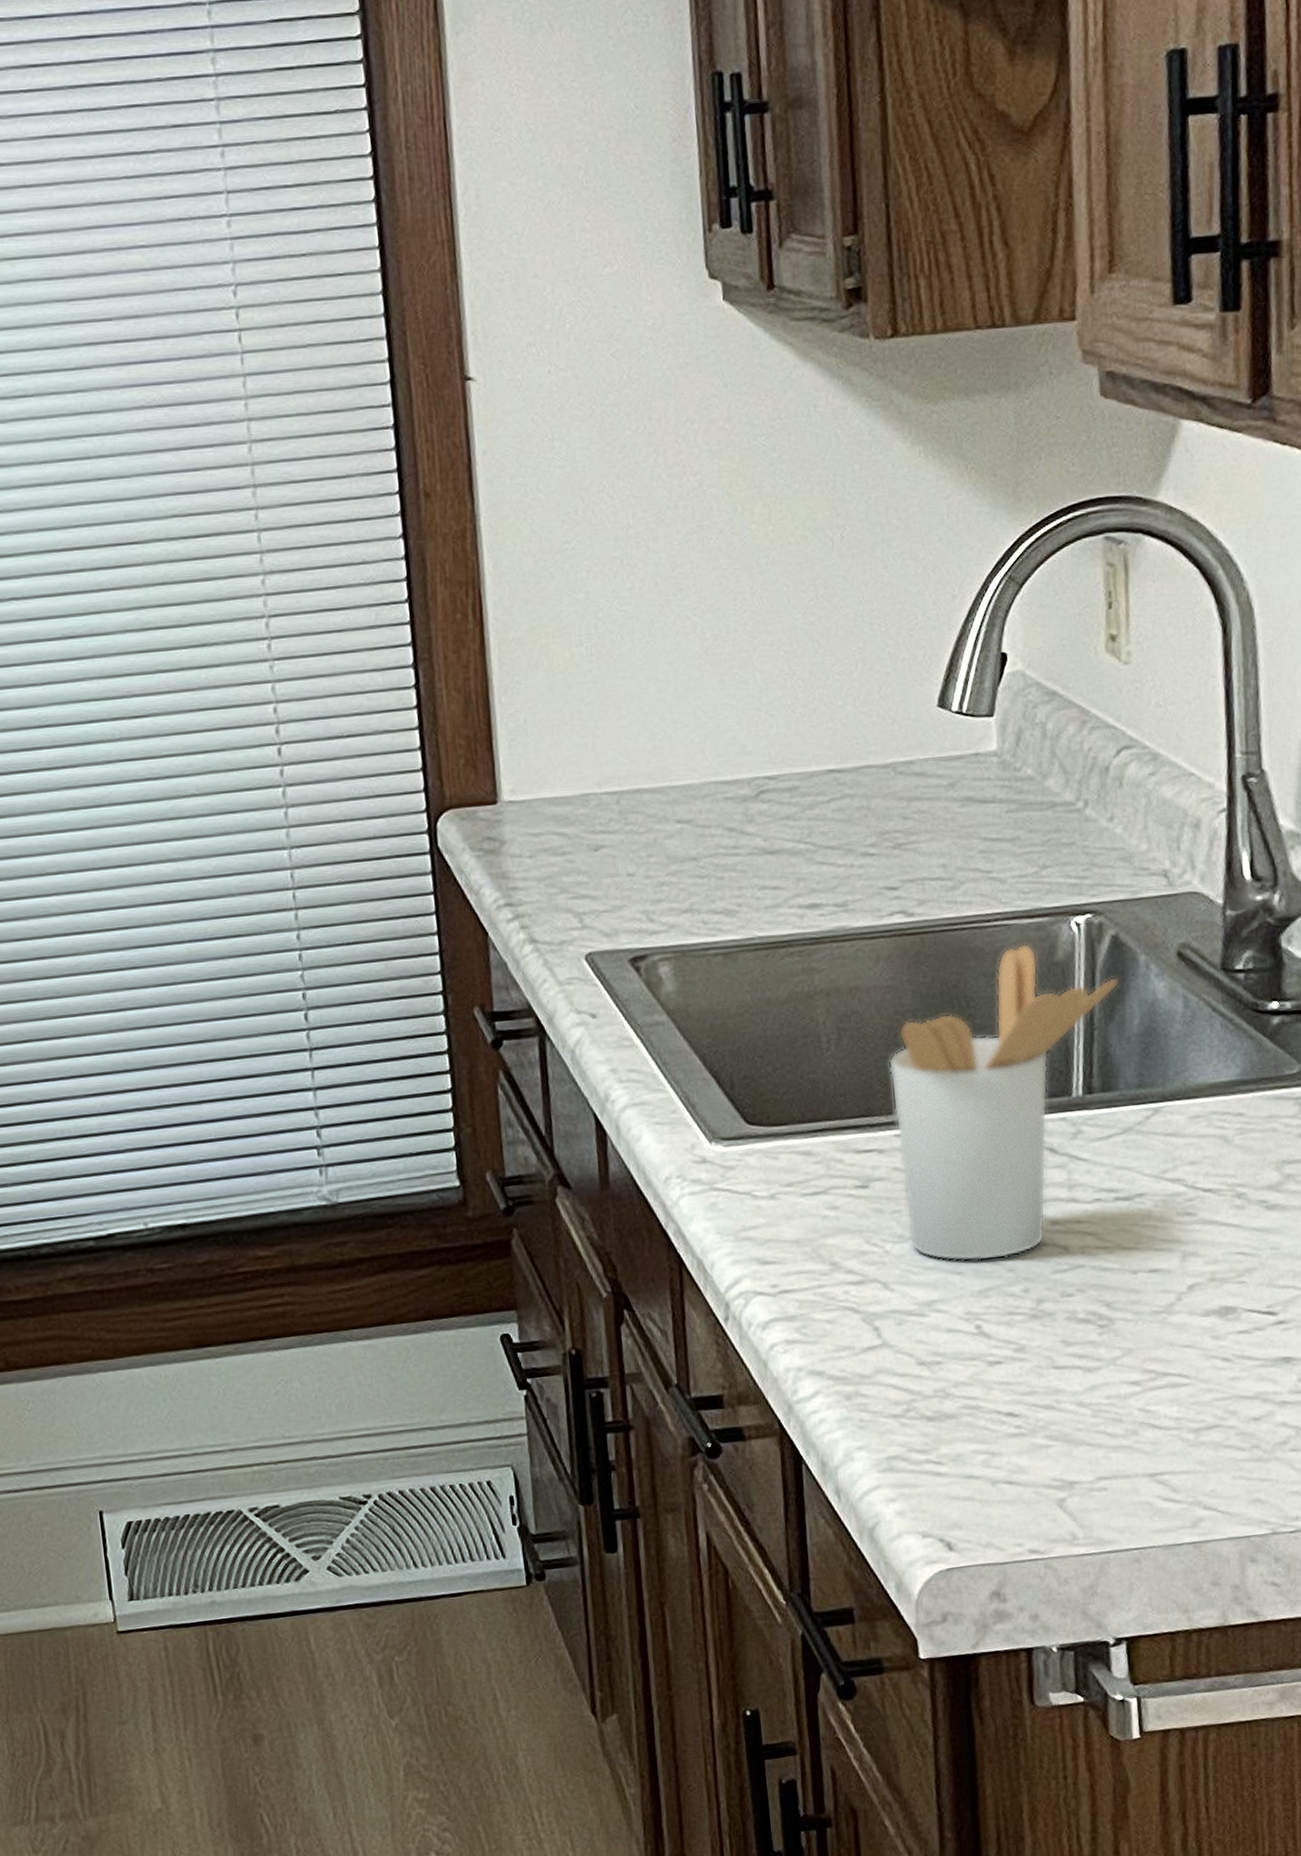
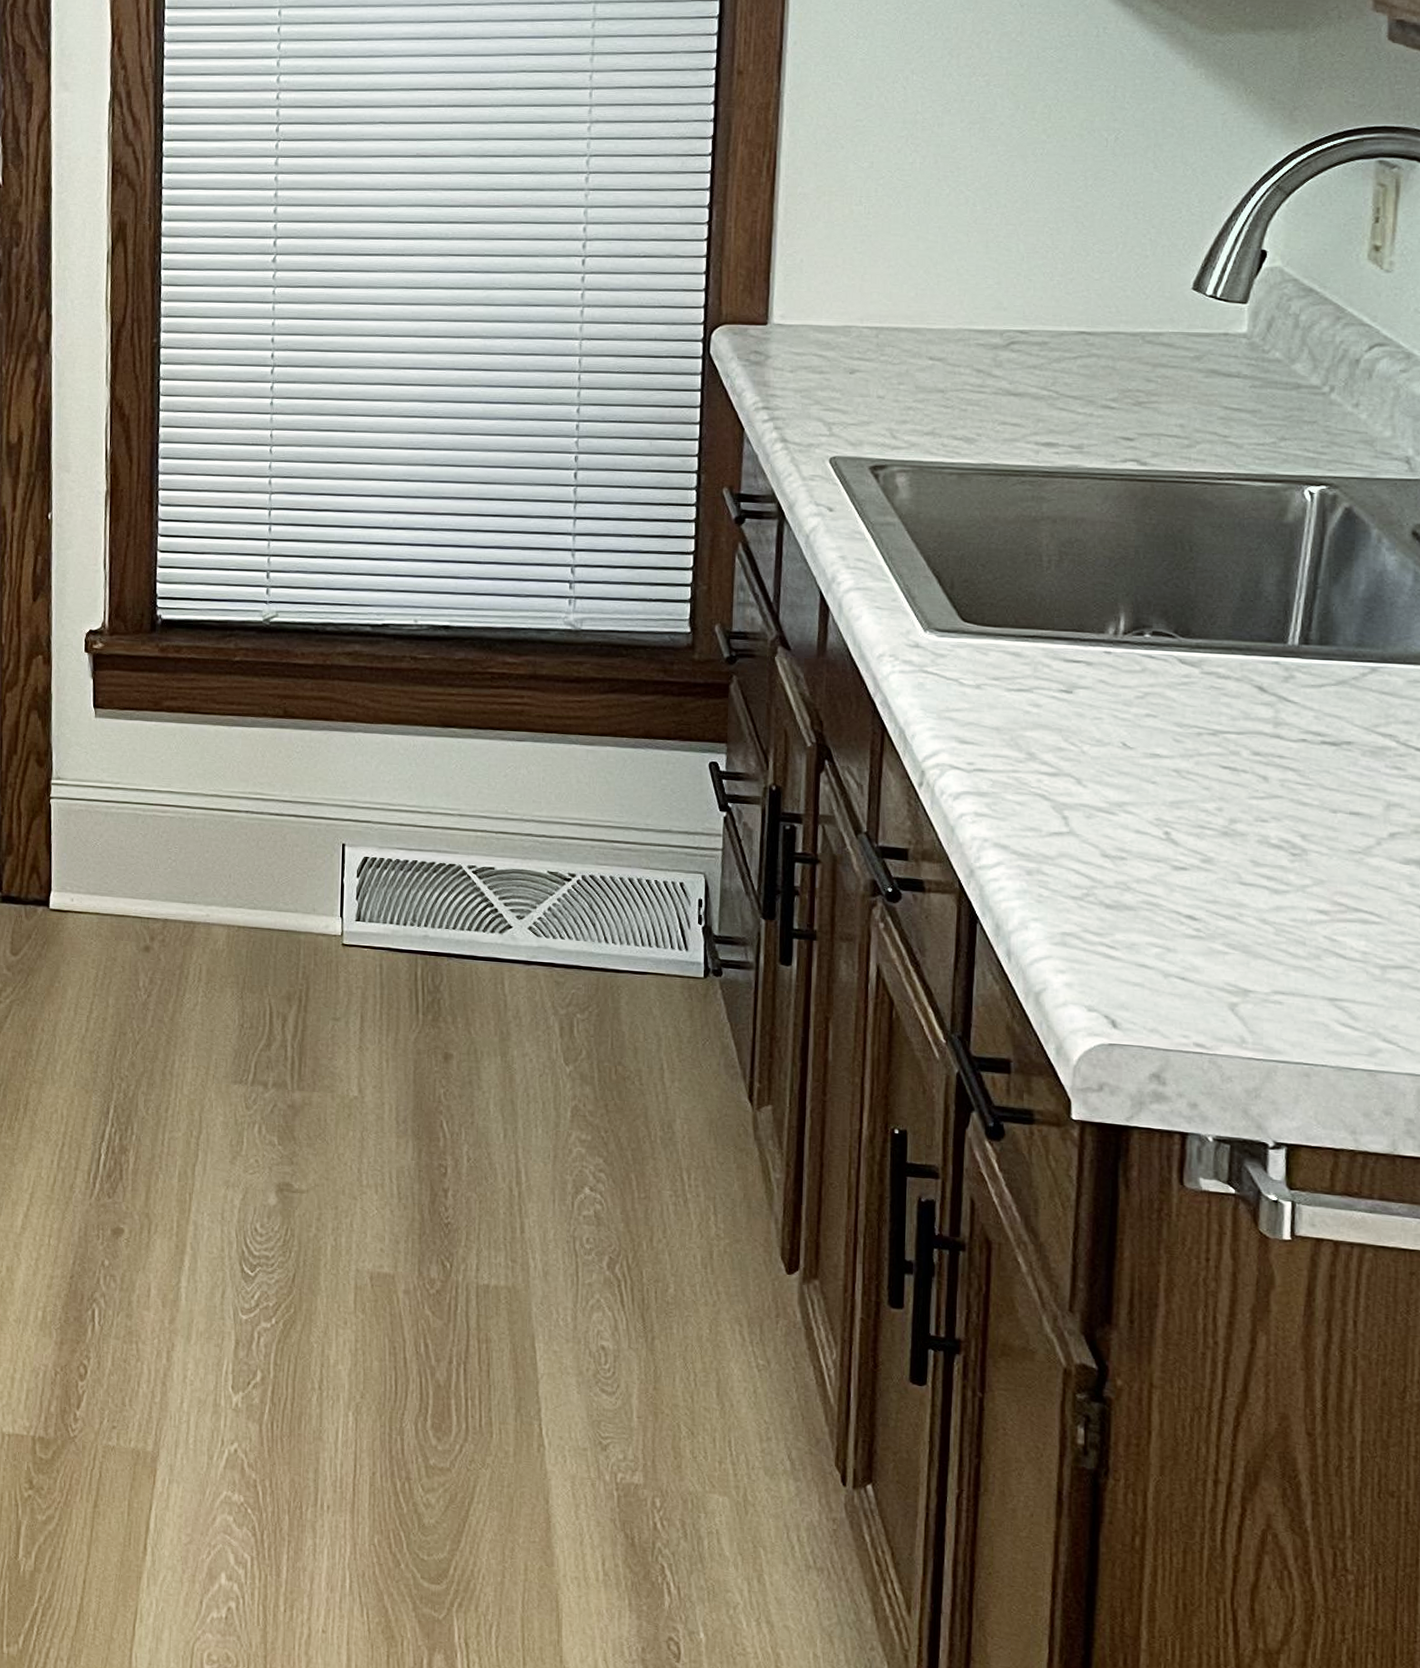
utensil holder: present [888,943,1120,1262] -> none [1105,503,1348,777]

